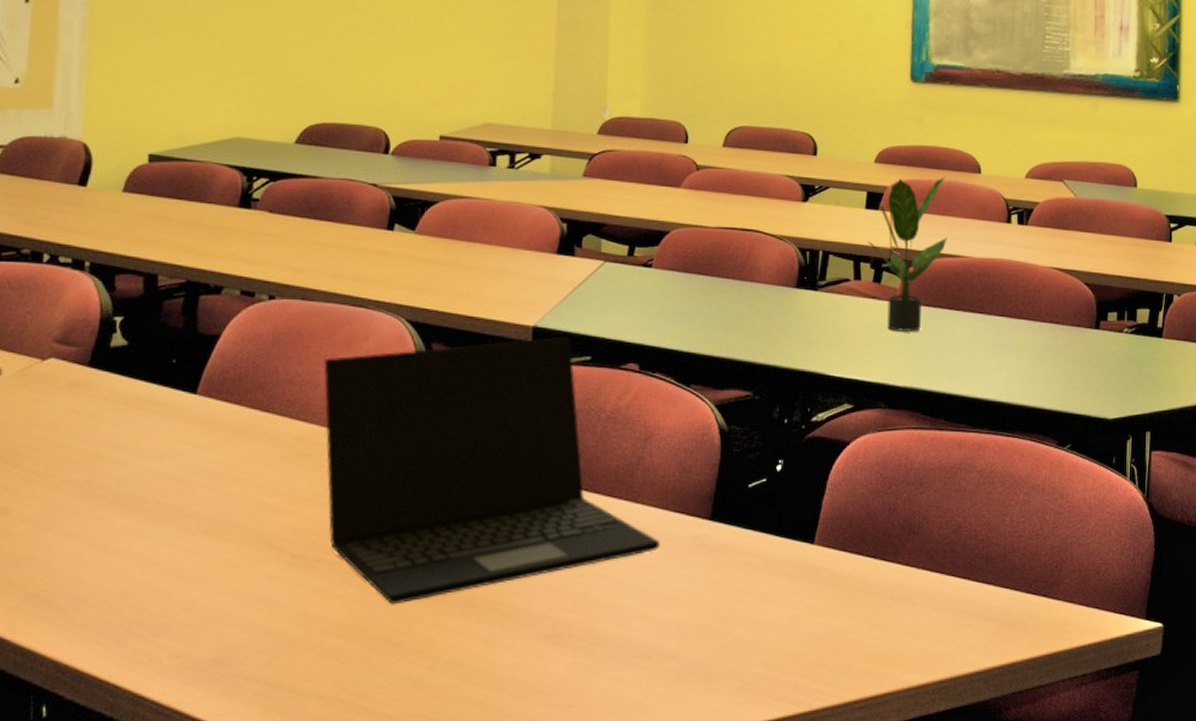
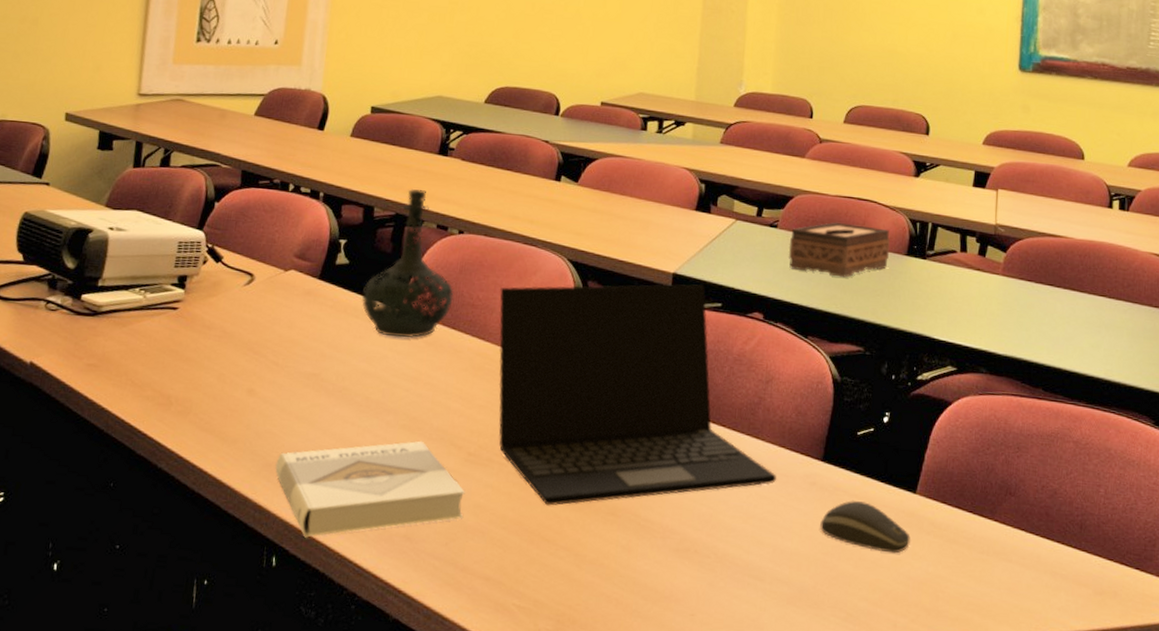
book: none [40,547,290,678] -> present [275,440,465,538]
bottle: none [146,251,266,428] -> present [361,189,454,338]
tissue box: none [665,256,778,317] -> present [788,222,890,278]
computer mouse: none [710,559,809,611] -> present [820,501,910,554]
potted plant: present [868,176,947,331] -> none [974,160,1050,304]

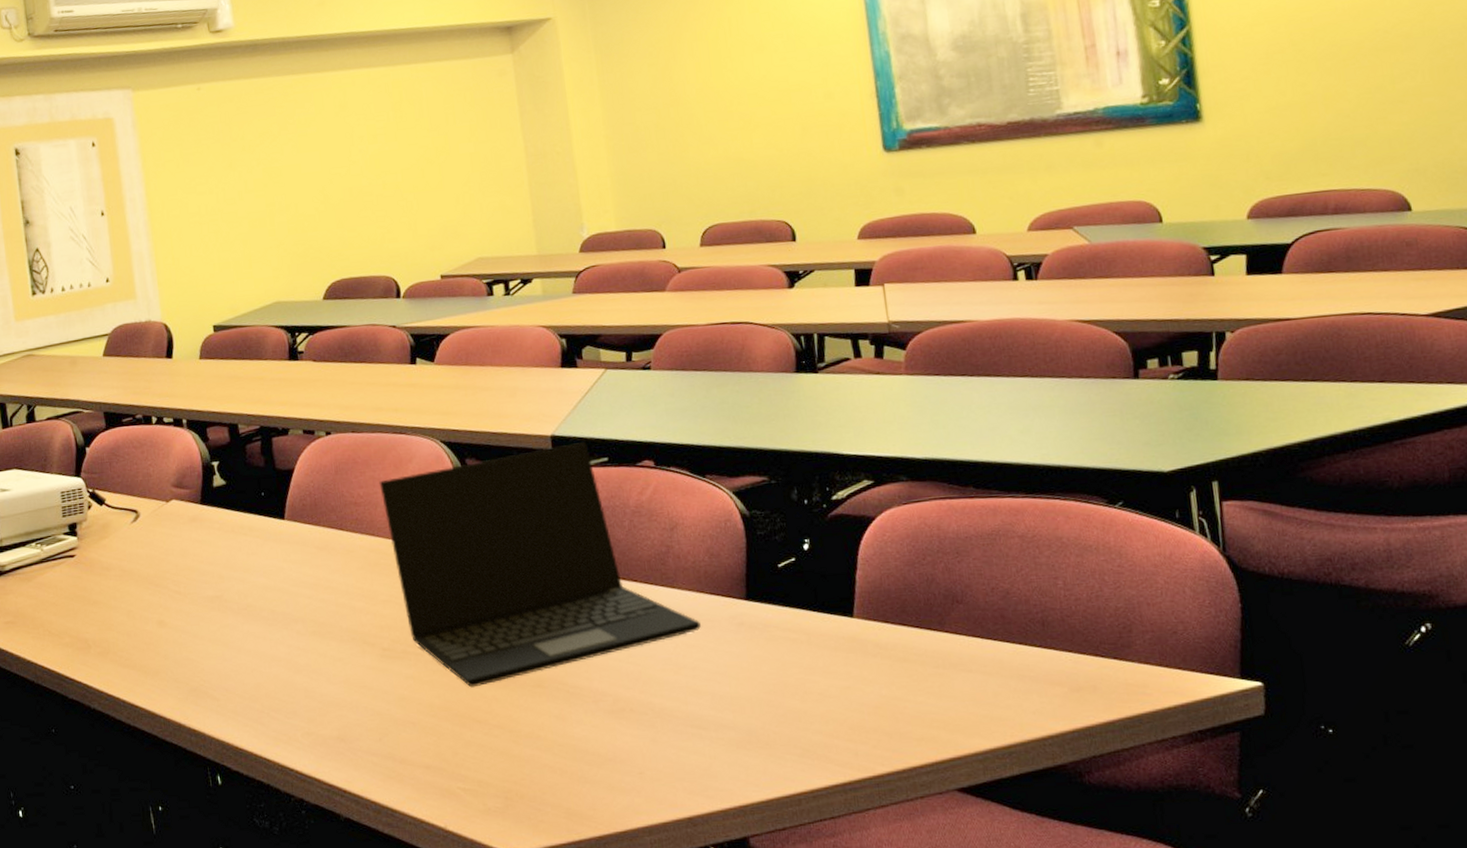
book: present [275,440,465,538] -> none [200,644,391,753]
bottle: present [361,189,454,338] -> none [245,398,335,548]
tissue box: present [788,222,890,278] -> none [666,349,777,409]
computer mouse: present [820,501,910,554] -> none [756,634,857,682]

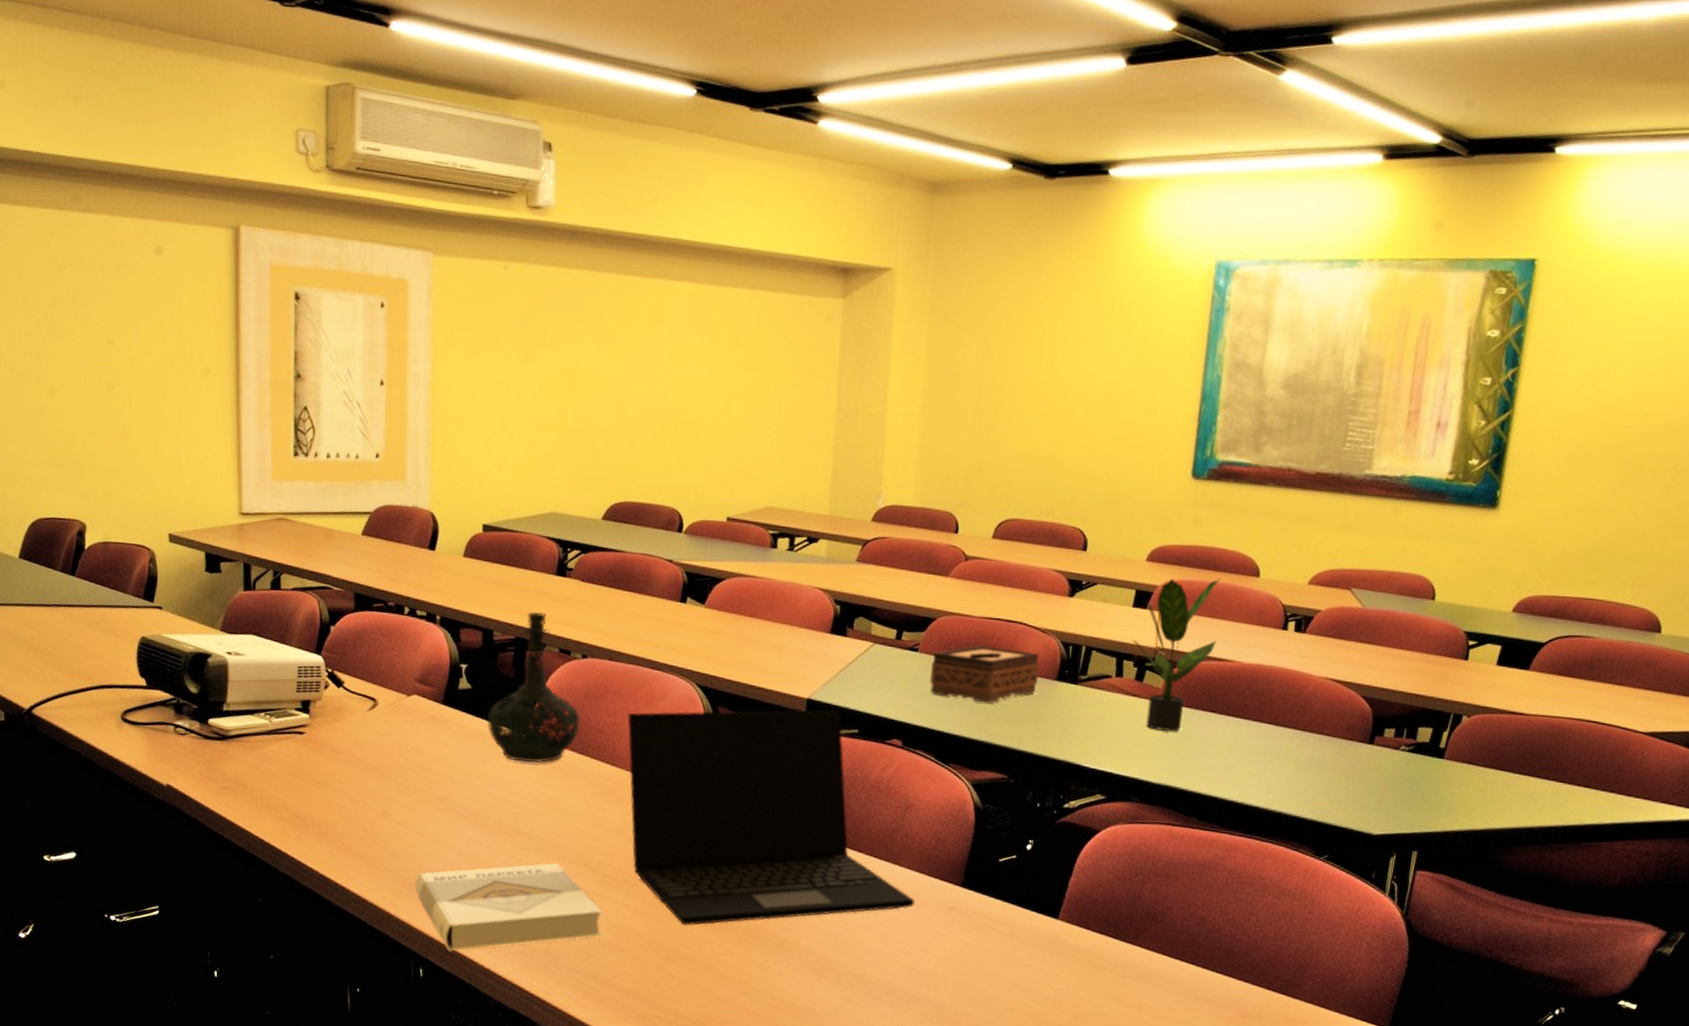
book: none [200,644,391,753] -> present [415,862,602,952]
bottle: none [245,398,335,548] -> present [487,612,580,763]
tissue box: none [666,349,777,409] -> present [929,645,1039,704]
potted plant: none [863,242,949,404] -> present [1133,578,1220,732]

